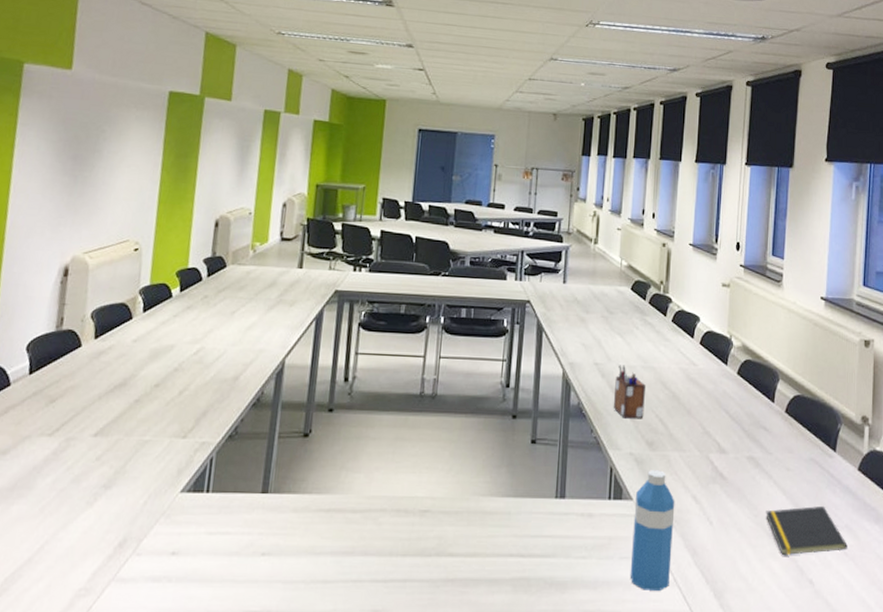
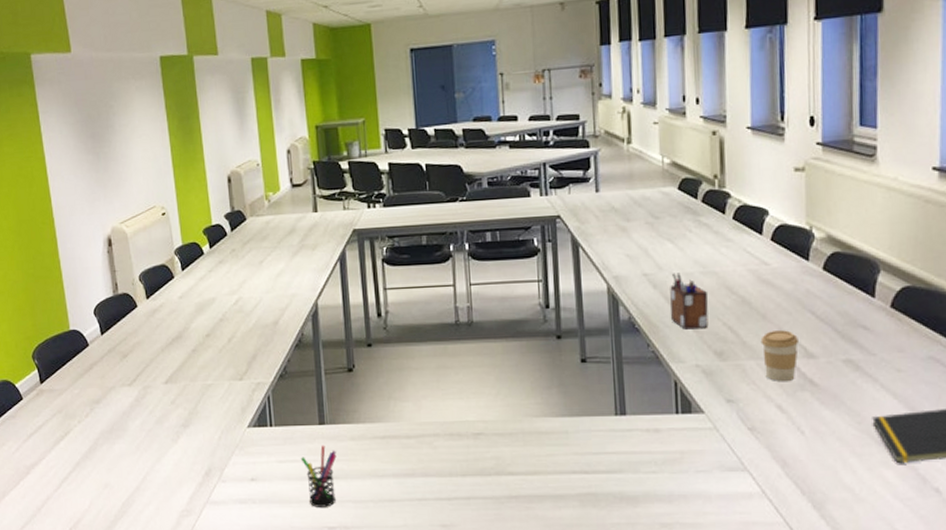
pen holder: none [233,516,275,588] -> present [300,445,337,507]
water bottle: present [630,470,675,591] -> none [707,381,757,503]
coffee cup: none [684,425,714,473] -> present [760,330,798,381]

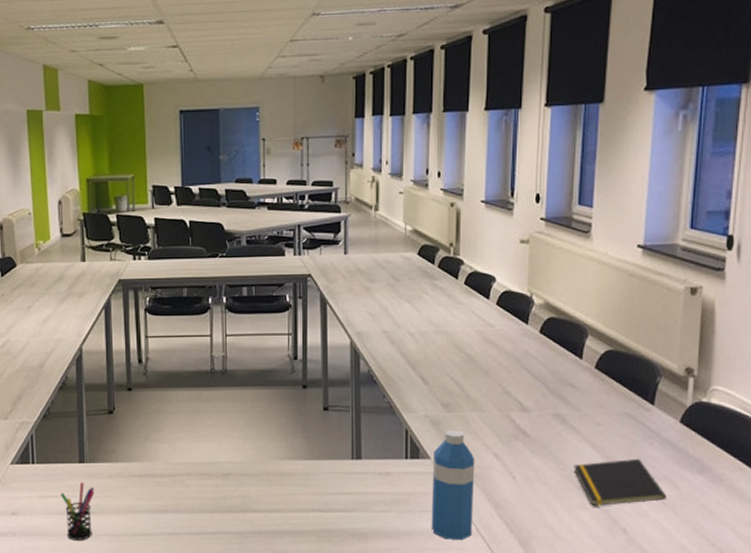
desk organizer: present [670,273,709,330] -> none [405,331,440,383]
water bottle: none [707,381,757,503] -> present [431,430,475,540]
coffee cup: present [760,330,798,381] -> none [482,386,515,431]

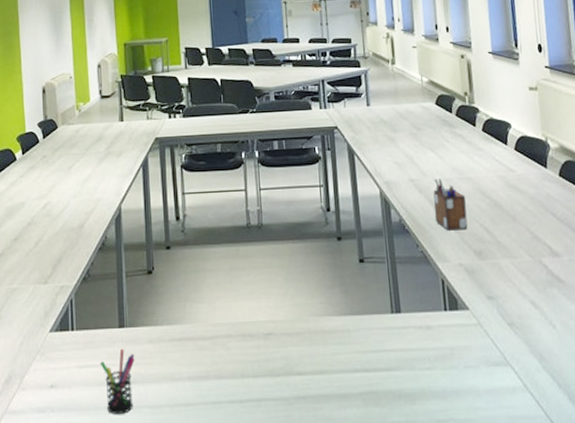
desk organizer: none [405,331,440,383] -> present [433,179,468,231]
water bottle: present [431,430,475,540] -> none [471,278,520,397]

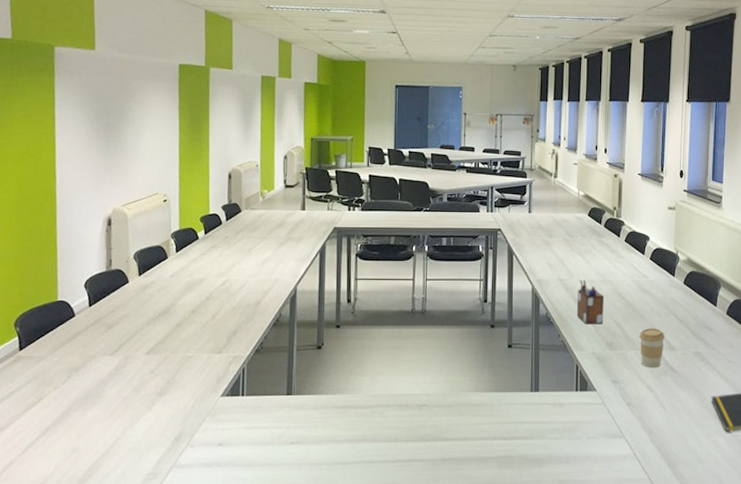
pen holder: present [100,348,135,414] -> none [266,413,300,470]
coffee cup: none [512,231,545,278] -> present [639,328,665,367]

